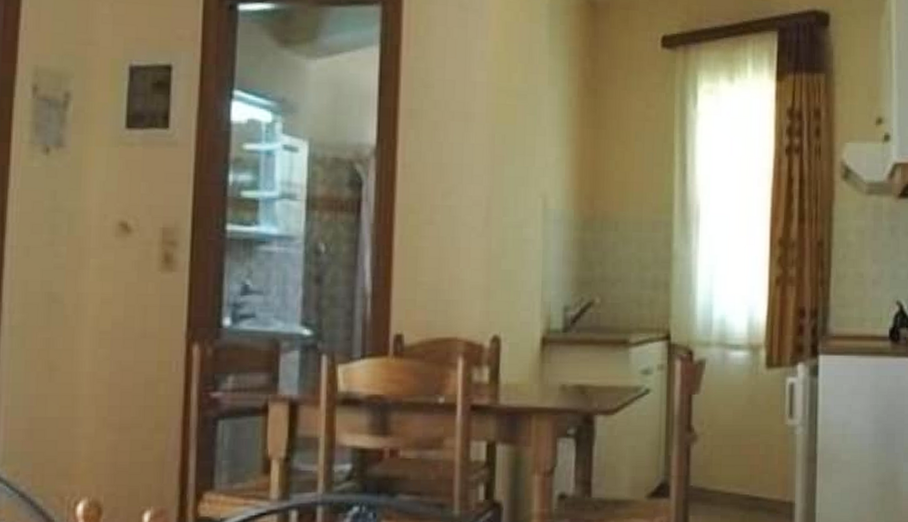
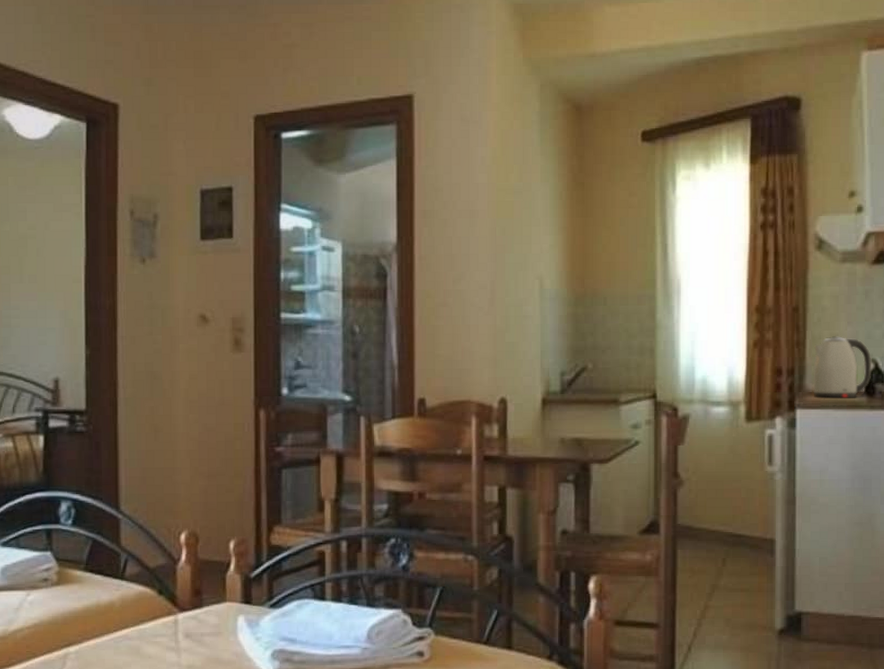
kettle: none [837,275,896,345] -> present [813,336,871,400]

